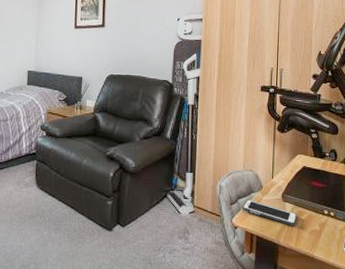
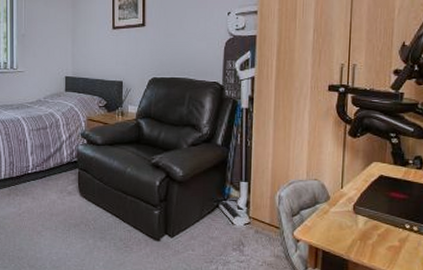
cell phone: present [242,199,297,226] -> none [305,211,372,241]

